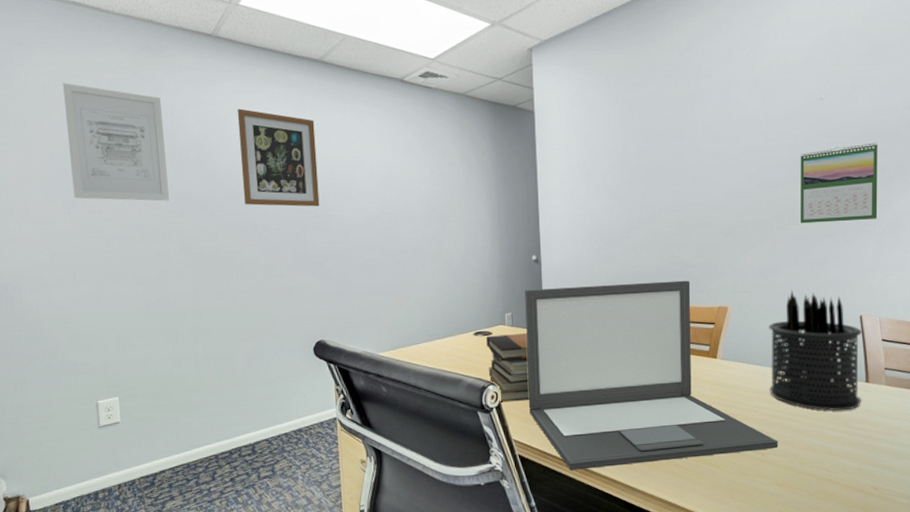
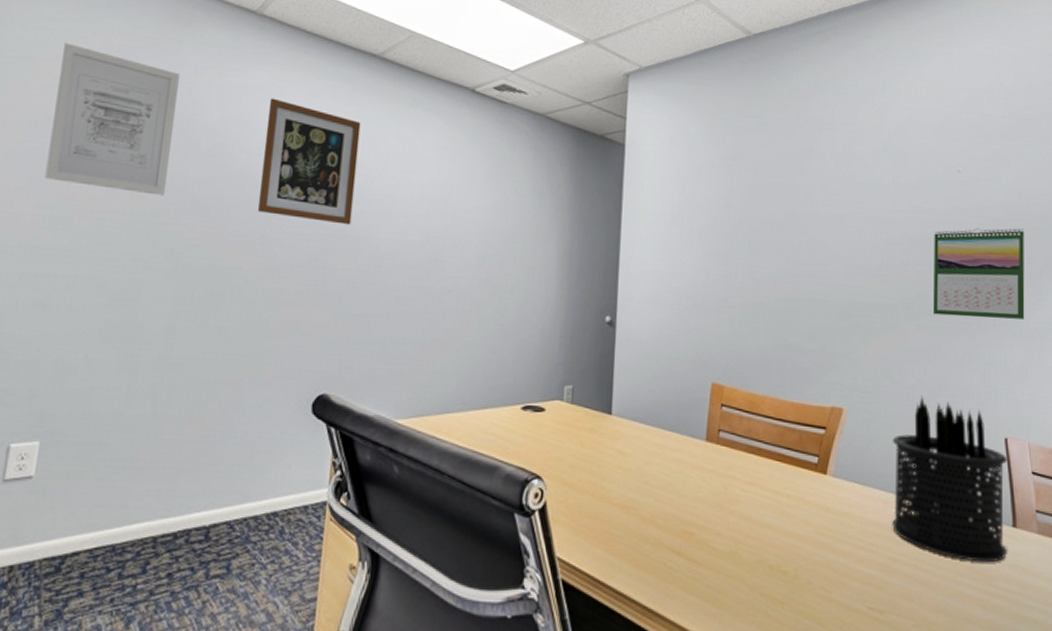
book stack: present [486,333,530,403] -> none [534,412,590,505]
laptop: present [525,280,778,470] -> none [582,358,902,610]

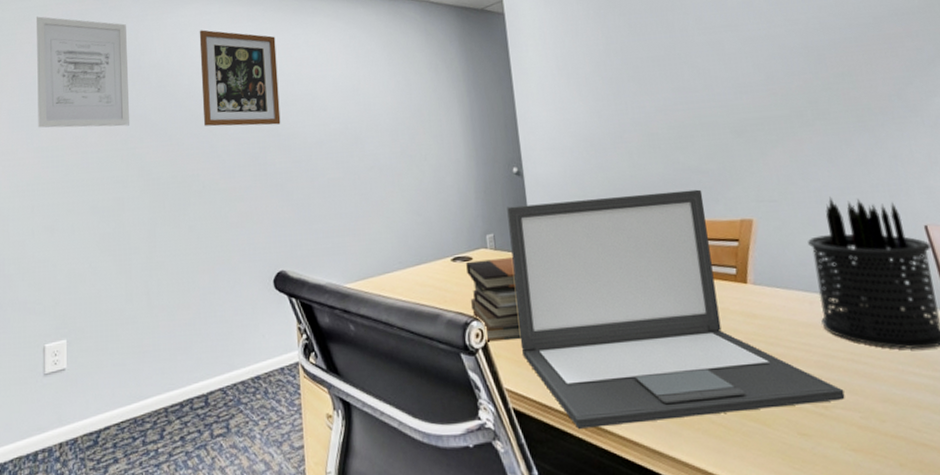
book stack: none [534,412,590,505] -> present [466,258,522,342]
laptop: none [582,358,902,610] -> present [507,189,845,429]
calendar: present [934,228,1025,319] -> none [814,21,924,118]

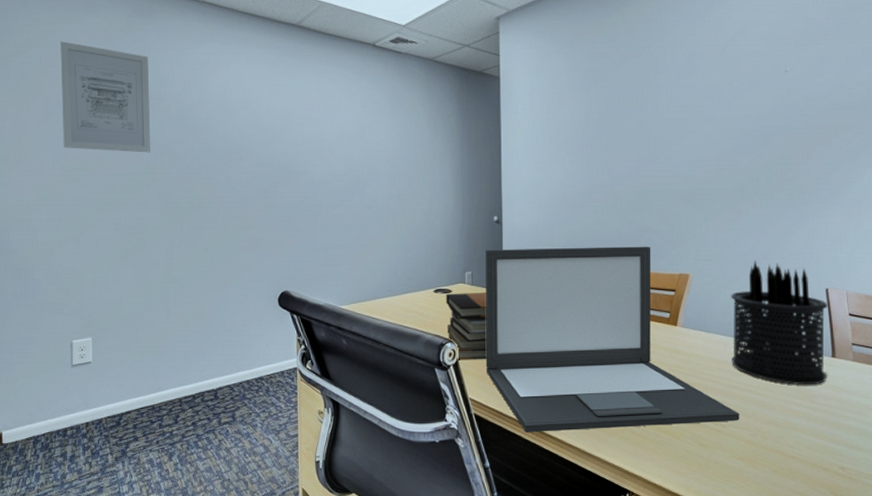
wall art: present [199,30,281,127] -> none [217,68,291,163]

